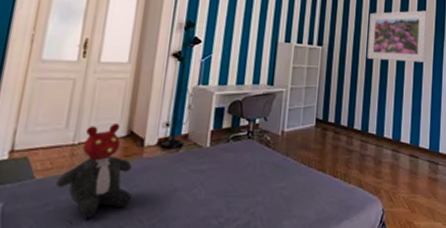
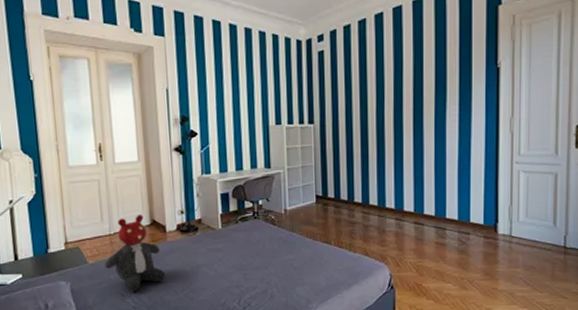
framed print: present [367,10,427,63] -> none [360,71,425,132]

